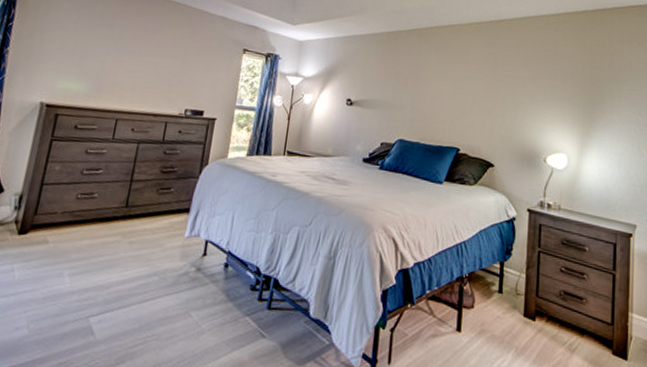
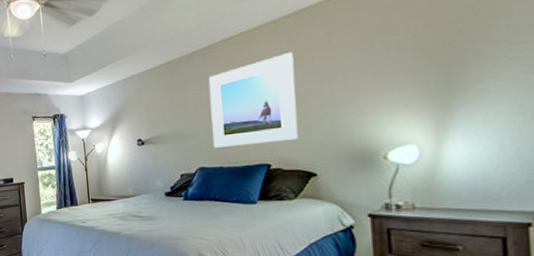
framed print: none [415,52,490,131] -> present [208,51,299,148]

